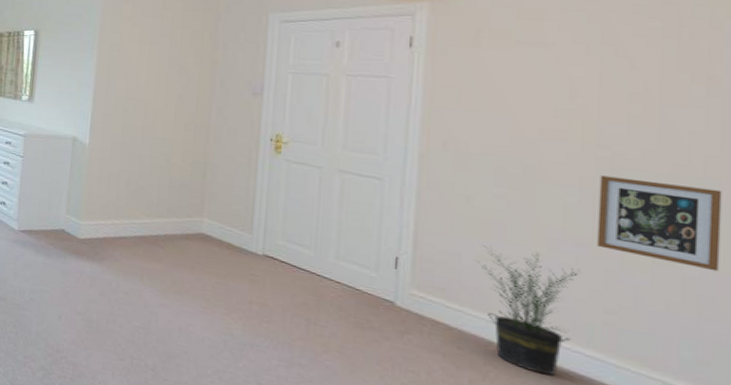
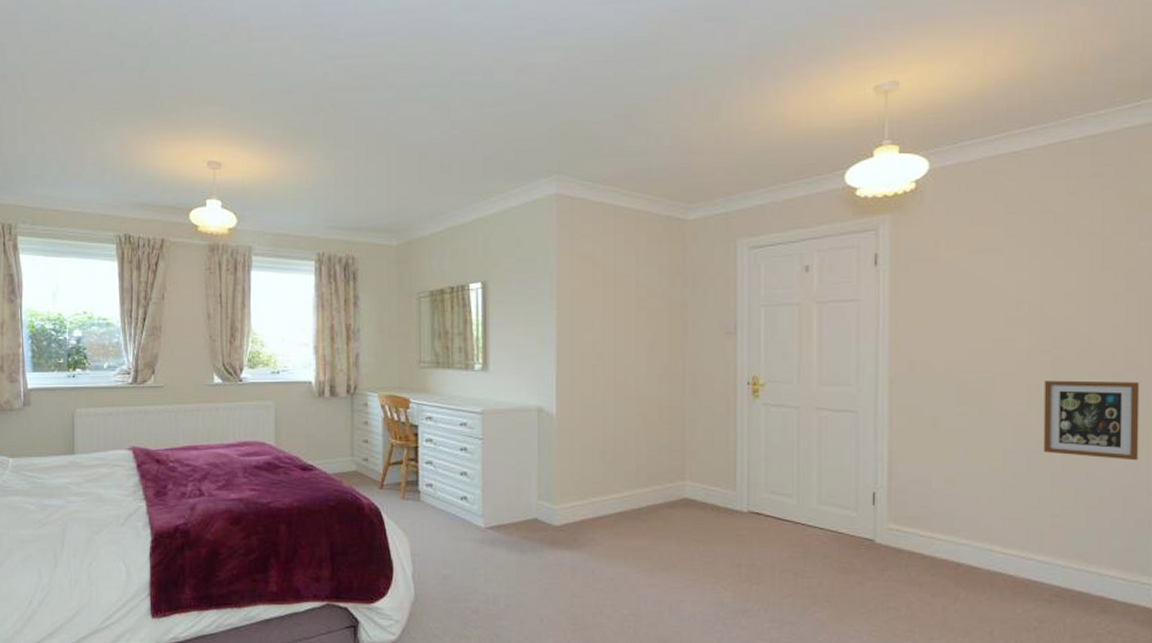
potted plant: present [474,245,580,376] -> none [942,466,1031,587]

